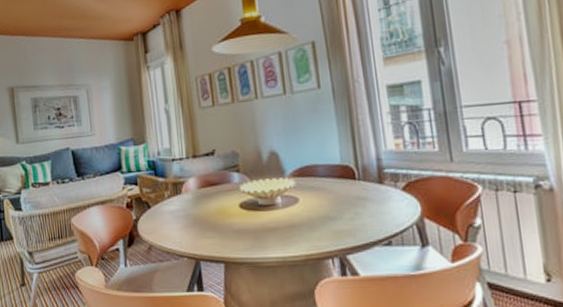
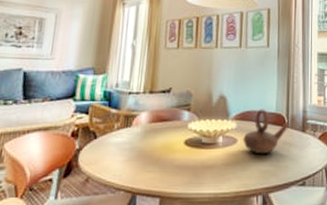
teapot: none [305,161,360,213] -> present [243,109,289,155]

